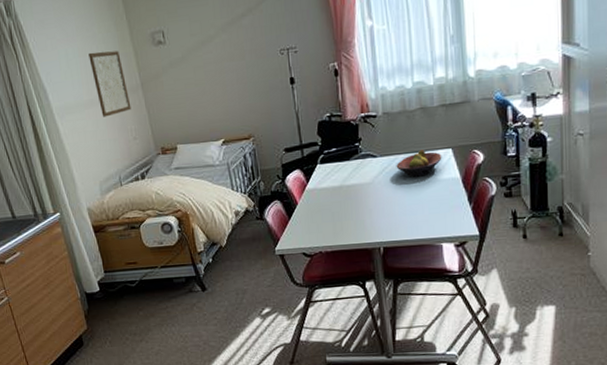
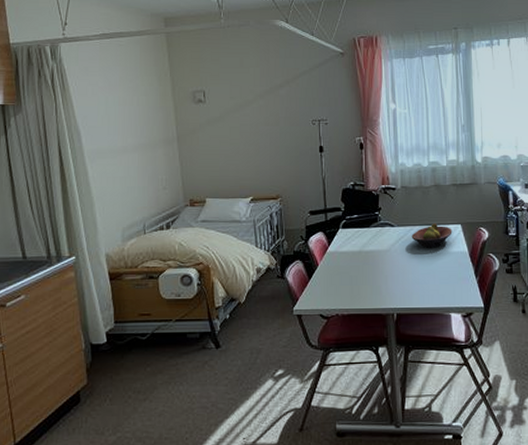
wall art: present [88,50,132,117] -> none [128,102,165,165]

